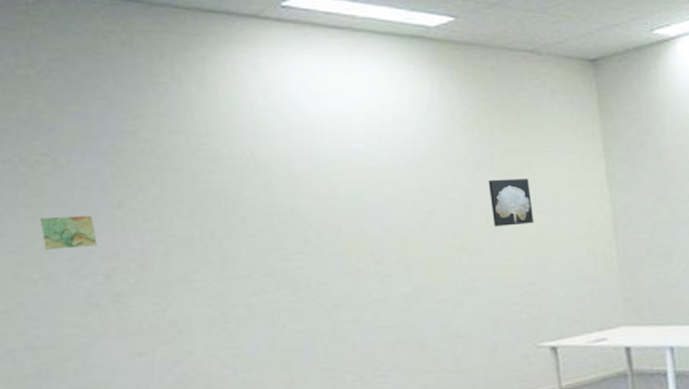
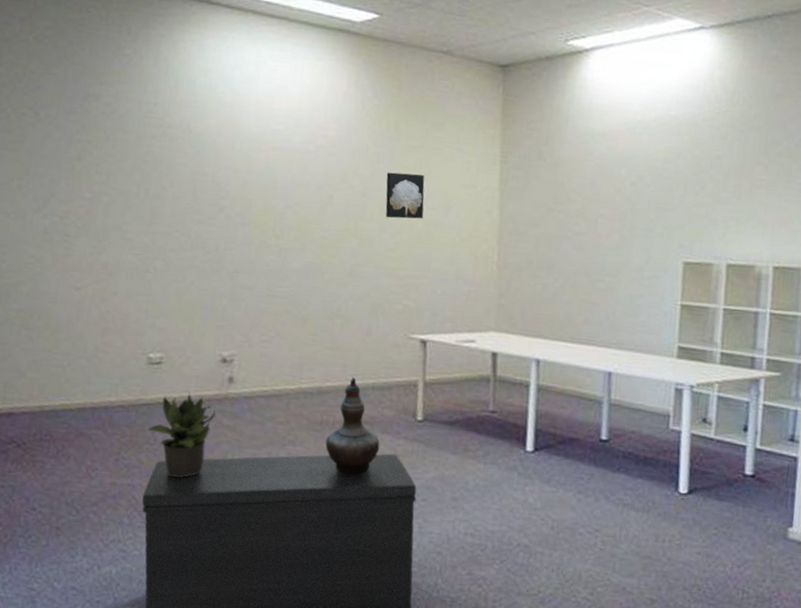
map: present [39,215,97,249] -> none [19,161,58,191]

